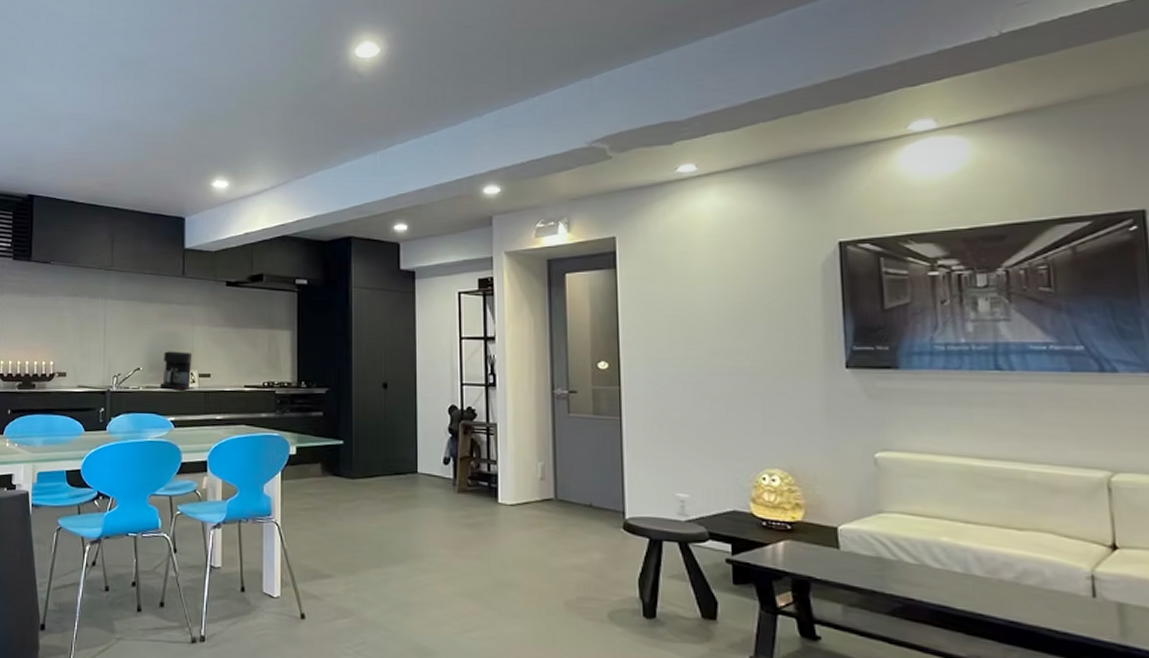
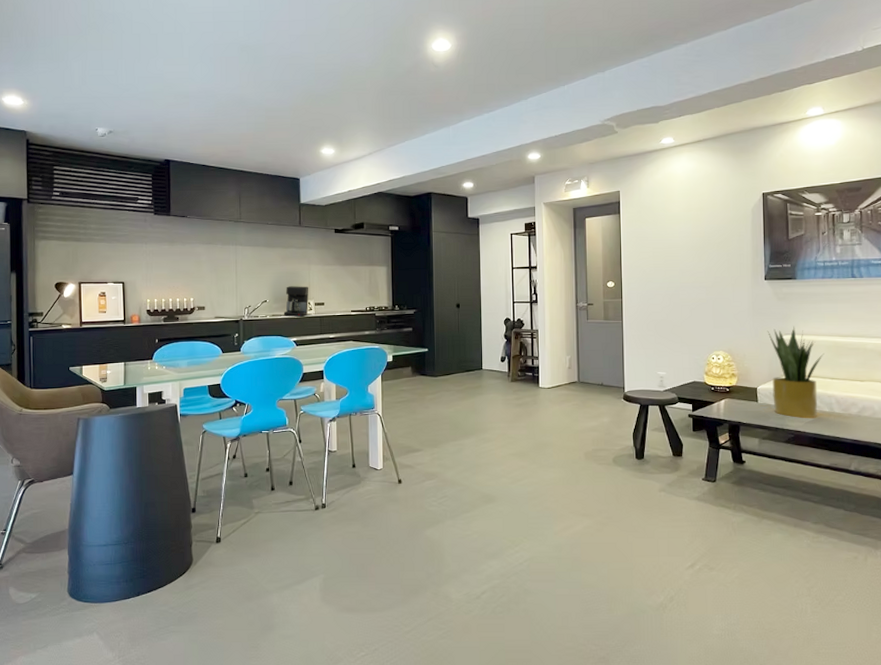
planter: none [852,438,952,581] -> present [767,326,825,418]

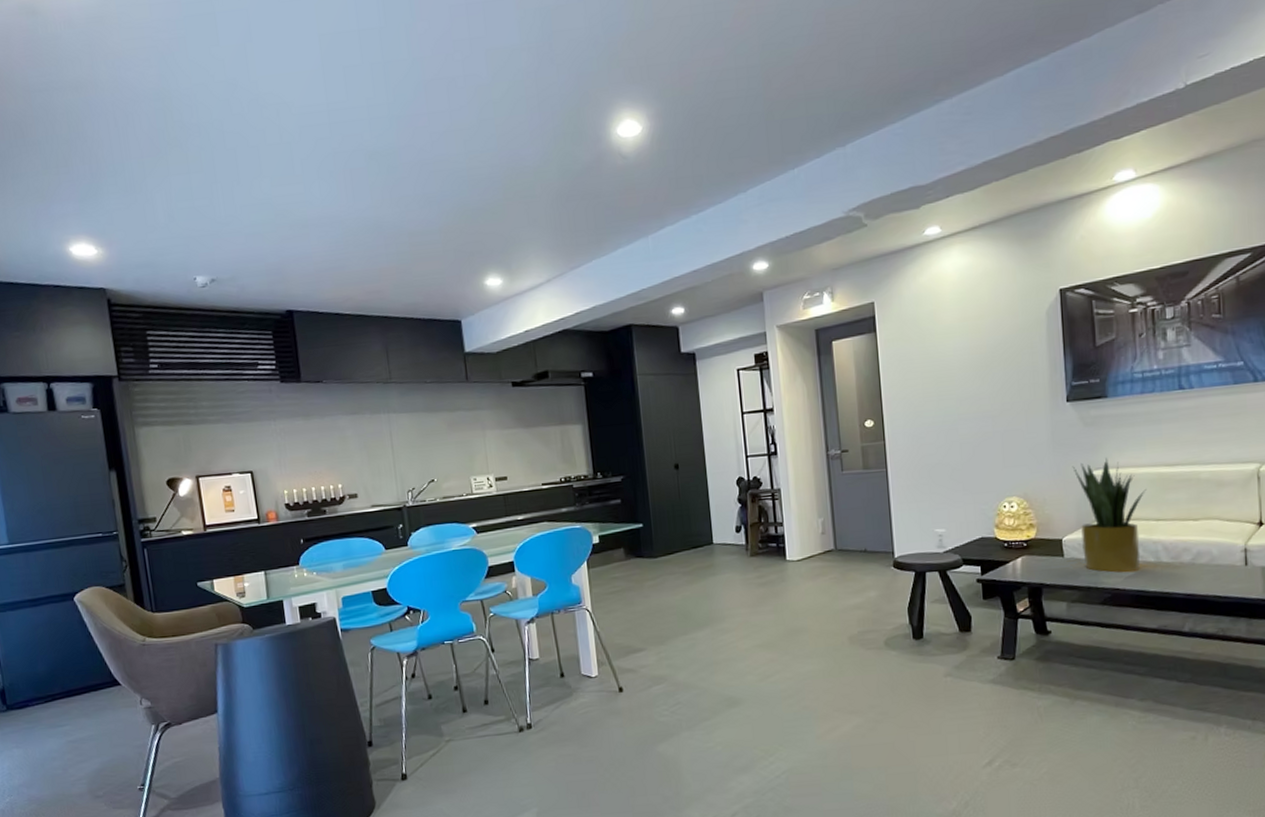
coffee maker: present [283,286,309,317] -> none [456,457,488,497]

